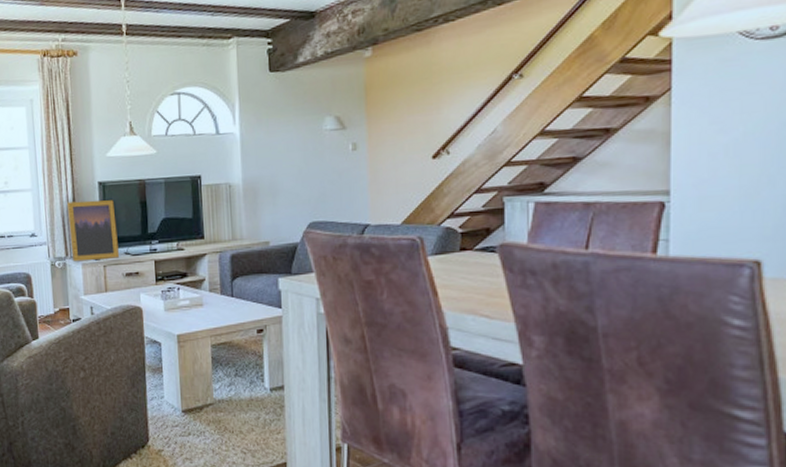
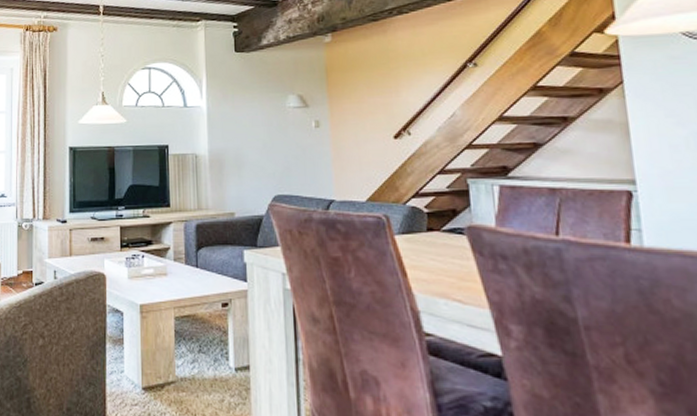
picture frame: present [67,200,119,262] -> none [38,164,85,224]

